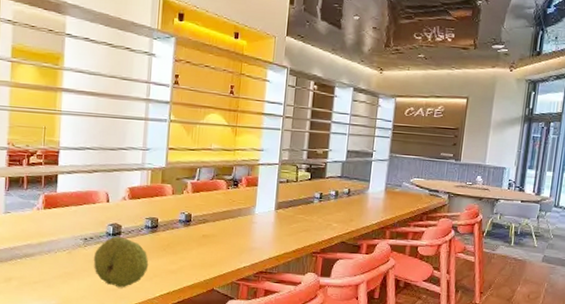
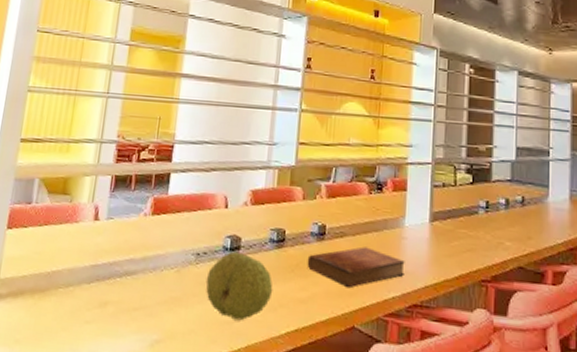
bible: none [176,230,254,261] -> present [307,246,405,288]

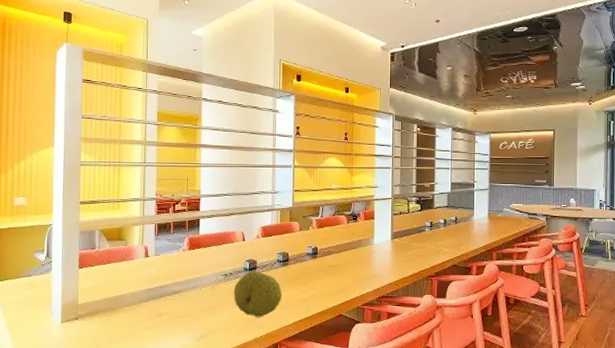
bible: present [307,246,405,288] -> none [305,260,375,289]

